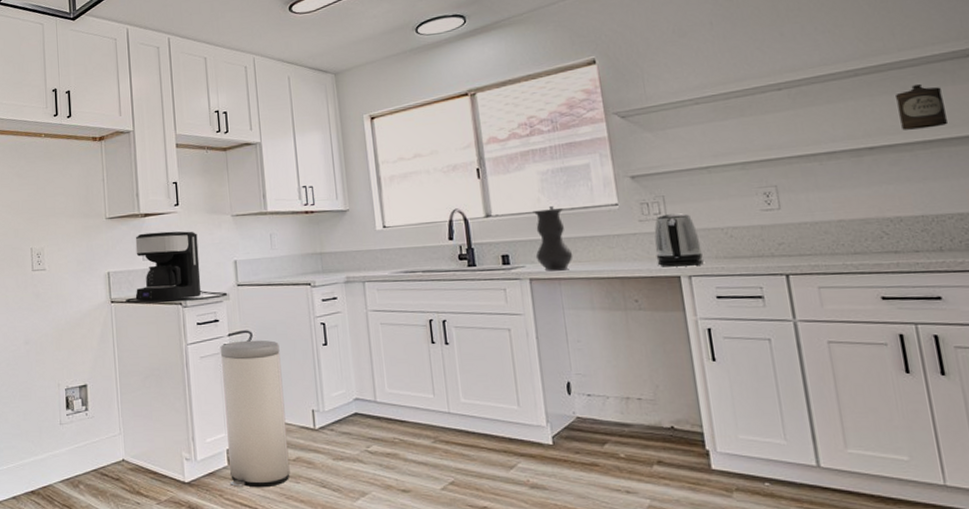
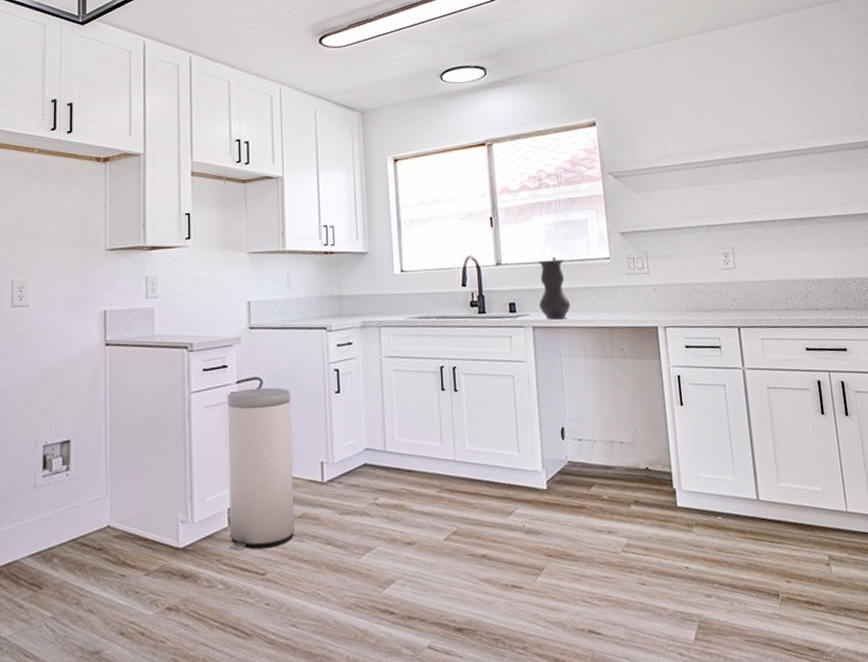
coffee maker: present [125,231,228,303] -> none [122,267,239,347]
kettle: present [654,213,704,267] -> none [638,269,676,318]
canister: present [896,84,949,130] -> none [819,168,854,205]

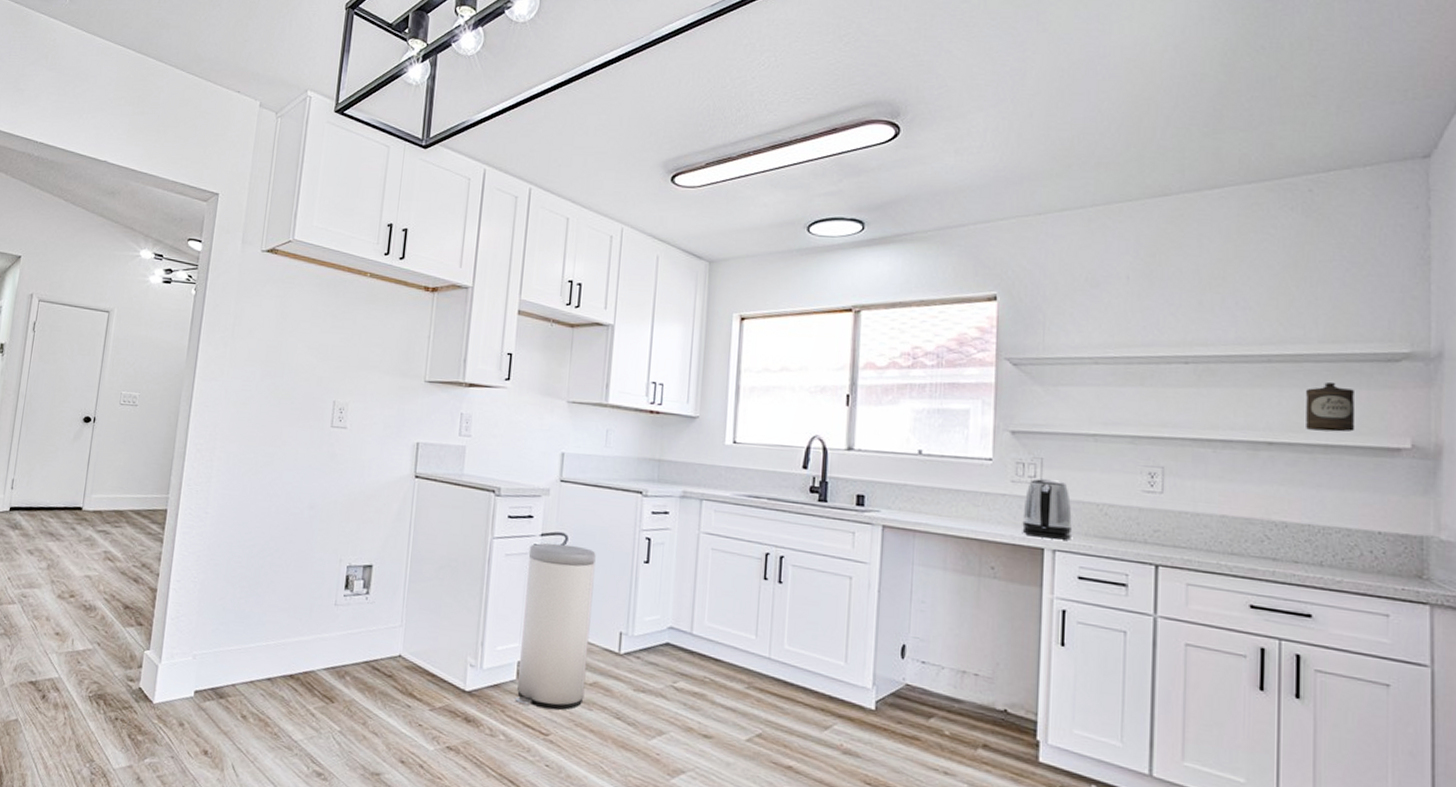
vase: present [538,260,571,320] -> none [893,451,934,522]
kettle: none [638,269,676,318] -> present [1022,479,1072,540]
canister: none [819,168,854,205] -> present [1306,382,1355,432]

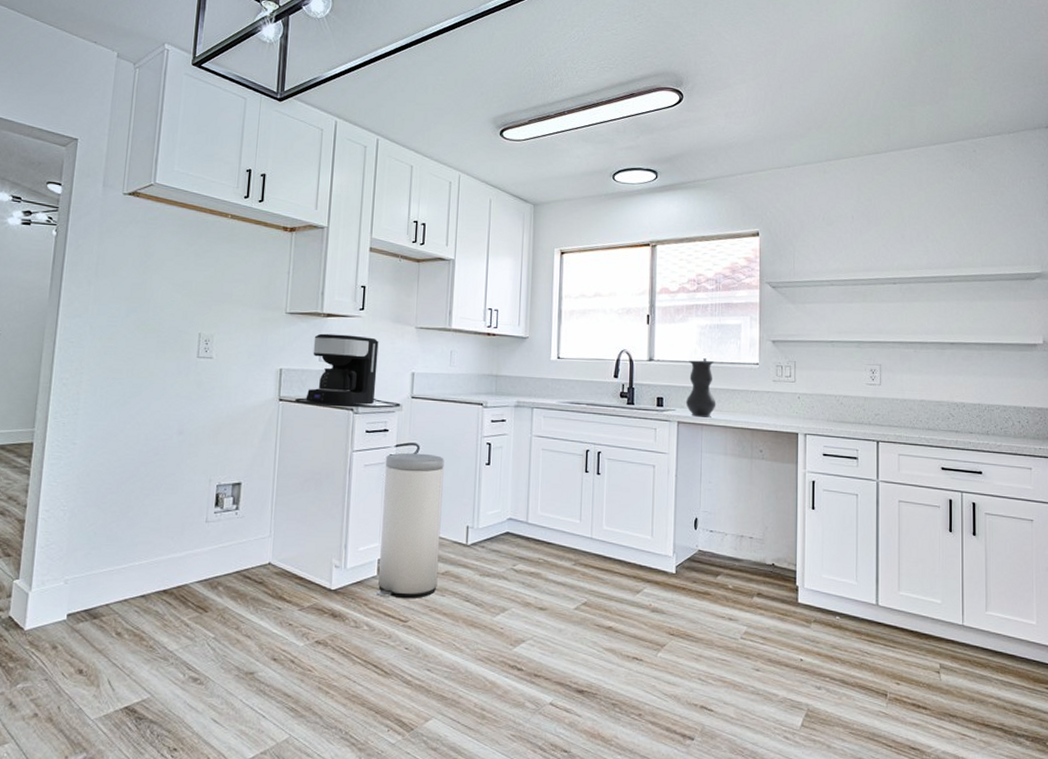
coffee maker: none [431,405,549,492] -> present [294,333,401,409]
vase: none [893,451,934,522] -> present [685,360,716,417]
kettle: present [1022,479,1072,540] -> none [782,378,818,426]
canister: present [1306,382,1355,432] -> none [975,296,1007,333]

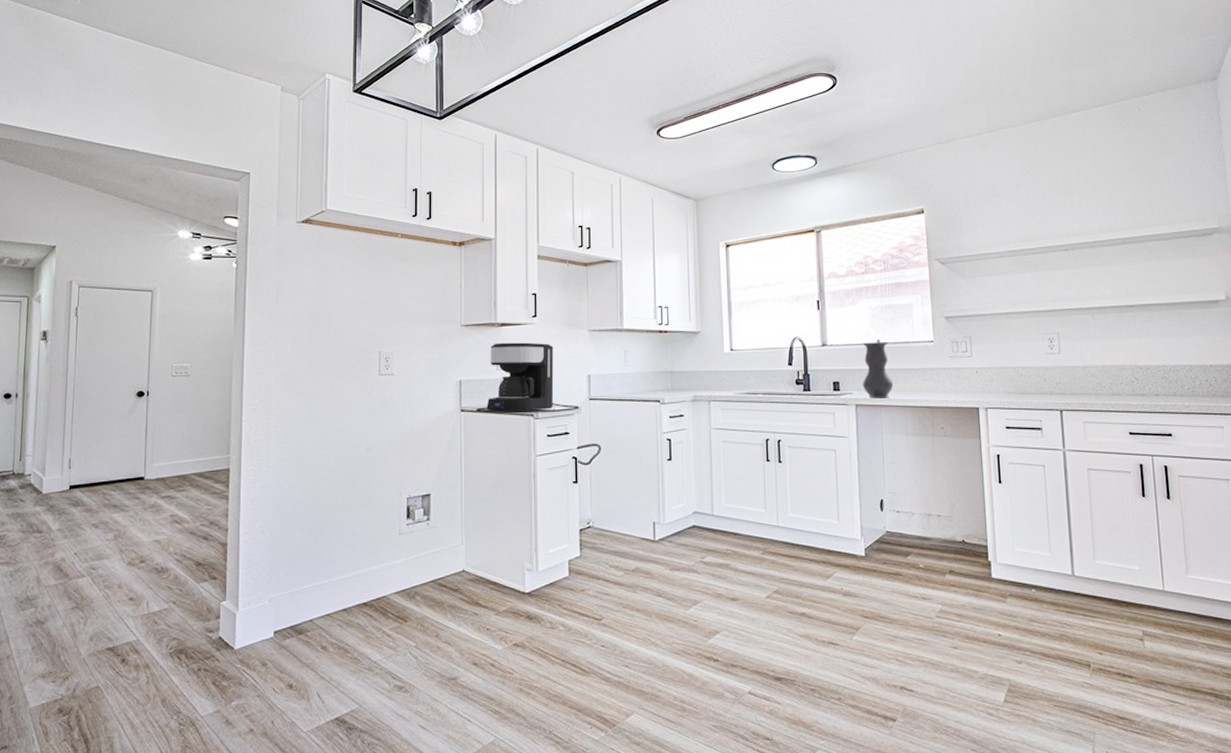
pedal bin: present [376,452,444,599] -> none [568,453,629,598]

